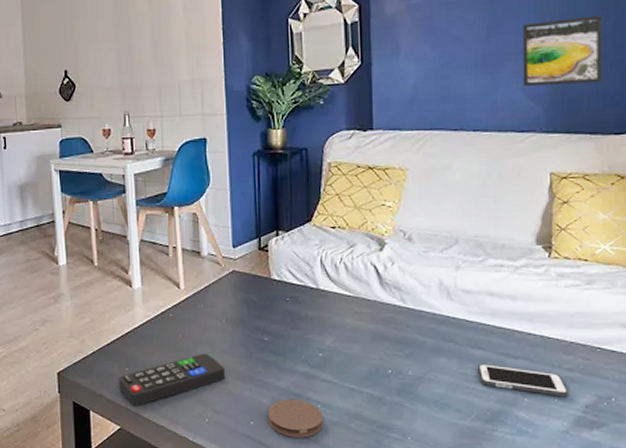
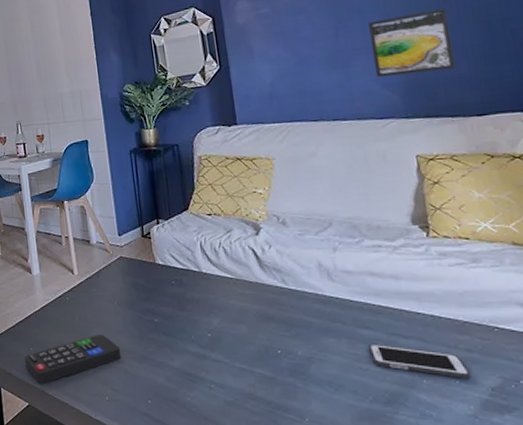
coaster: present [268,400,323,438] -> none [163,379,219,418]

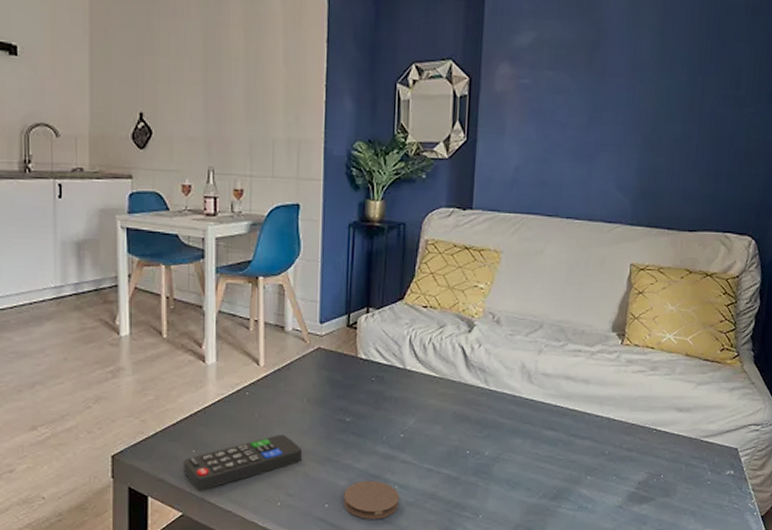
coaster: none [163,379,219,418] -> present [343,481,399,519]
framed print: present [368,8,456,78] -> none [615,115,690,181]
cell phone: present [369,343,472,378] -> none [549,443,626,474]

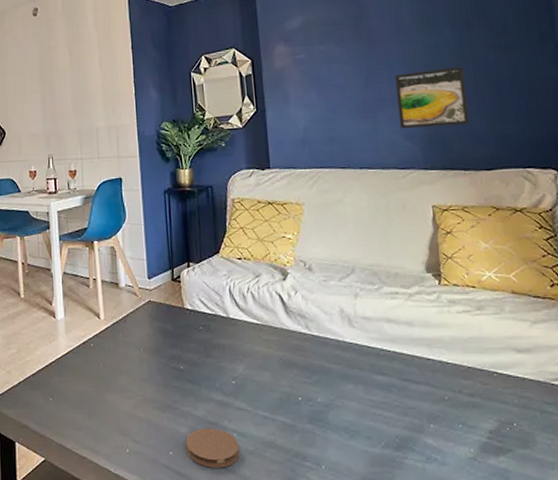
remote control: present [184,434,302,491] -> none [43,382,144,437]
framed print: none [615,115,690,181] -> present [395,66,470,129]

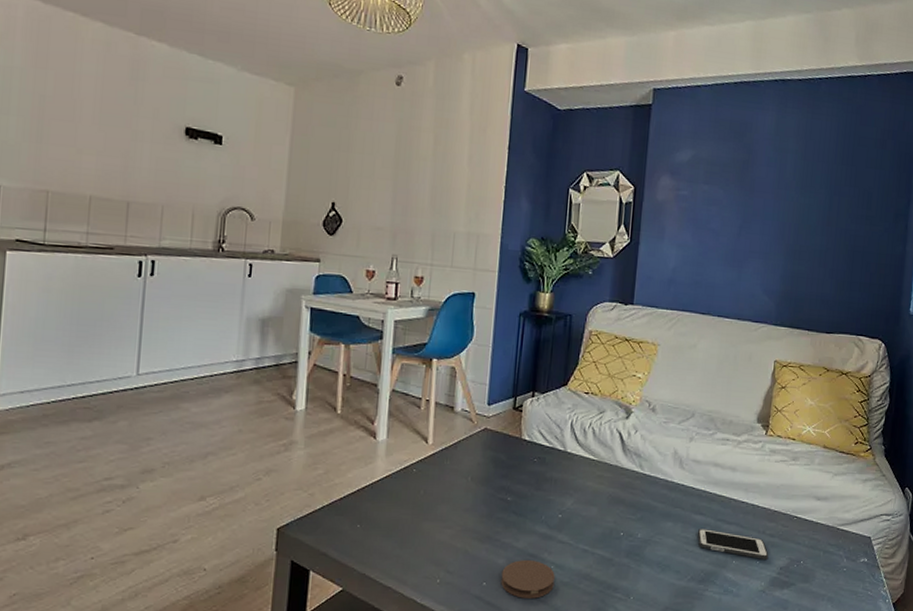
cell phone: none [383,389,473,422] -> present [698,528,769,559]
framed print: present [395,66,470,129] -> none [761,228,828,287]

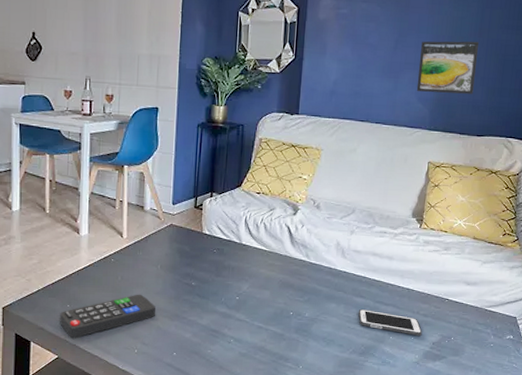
remote control: none [347,511,464,566] -> present [60,294,155,339]
coaster: present [501,560,555,599] -> none [188,335,234,366]
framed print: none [761,228,828,287] -> present [416,41,480,94]

